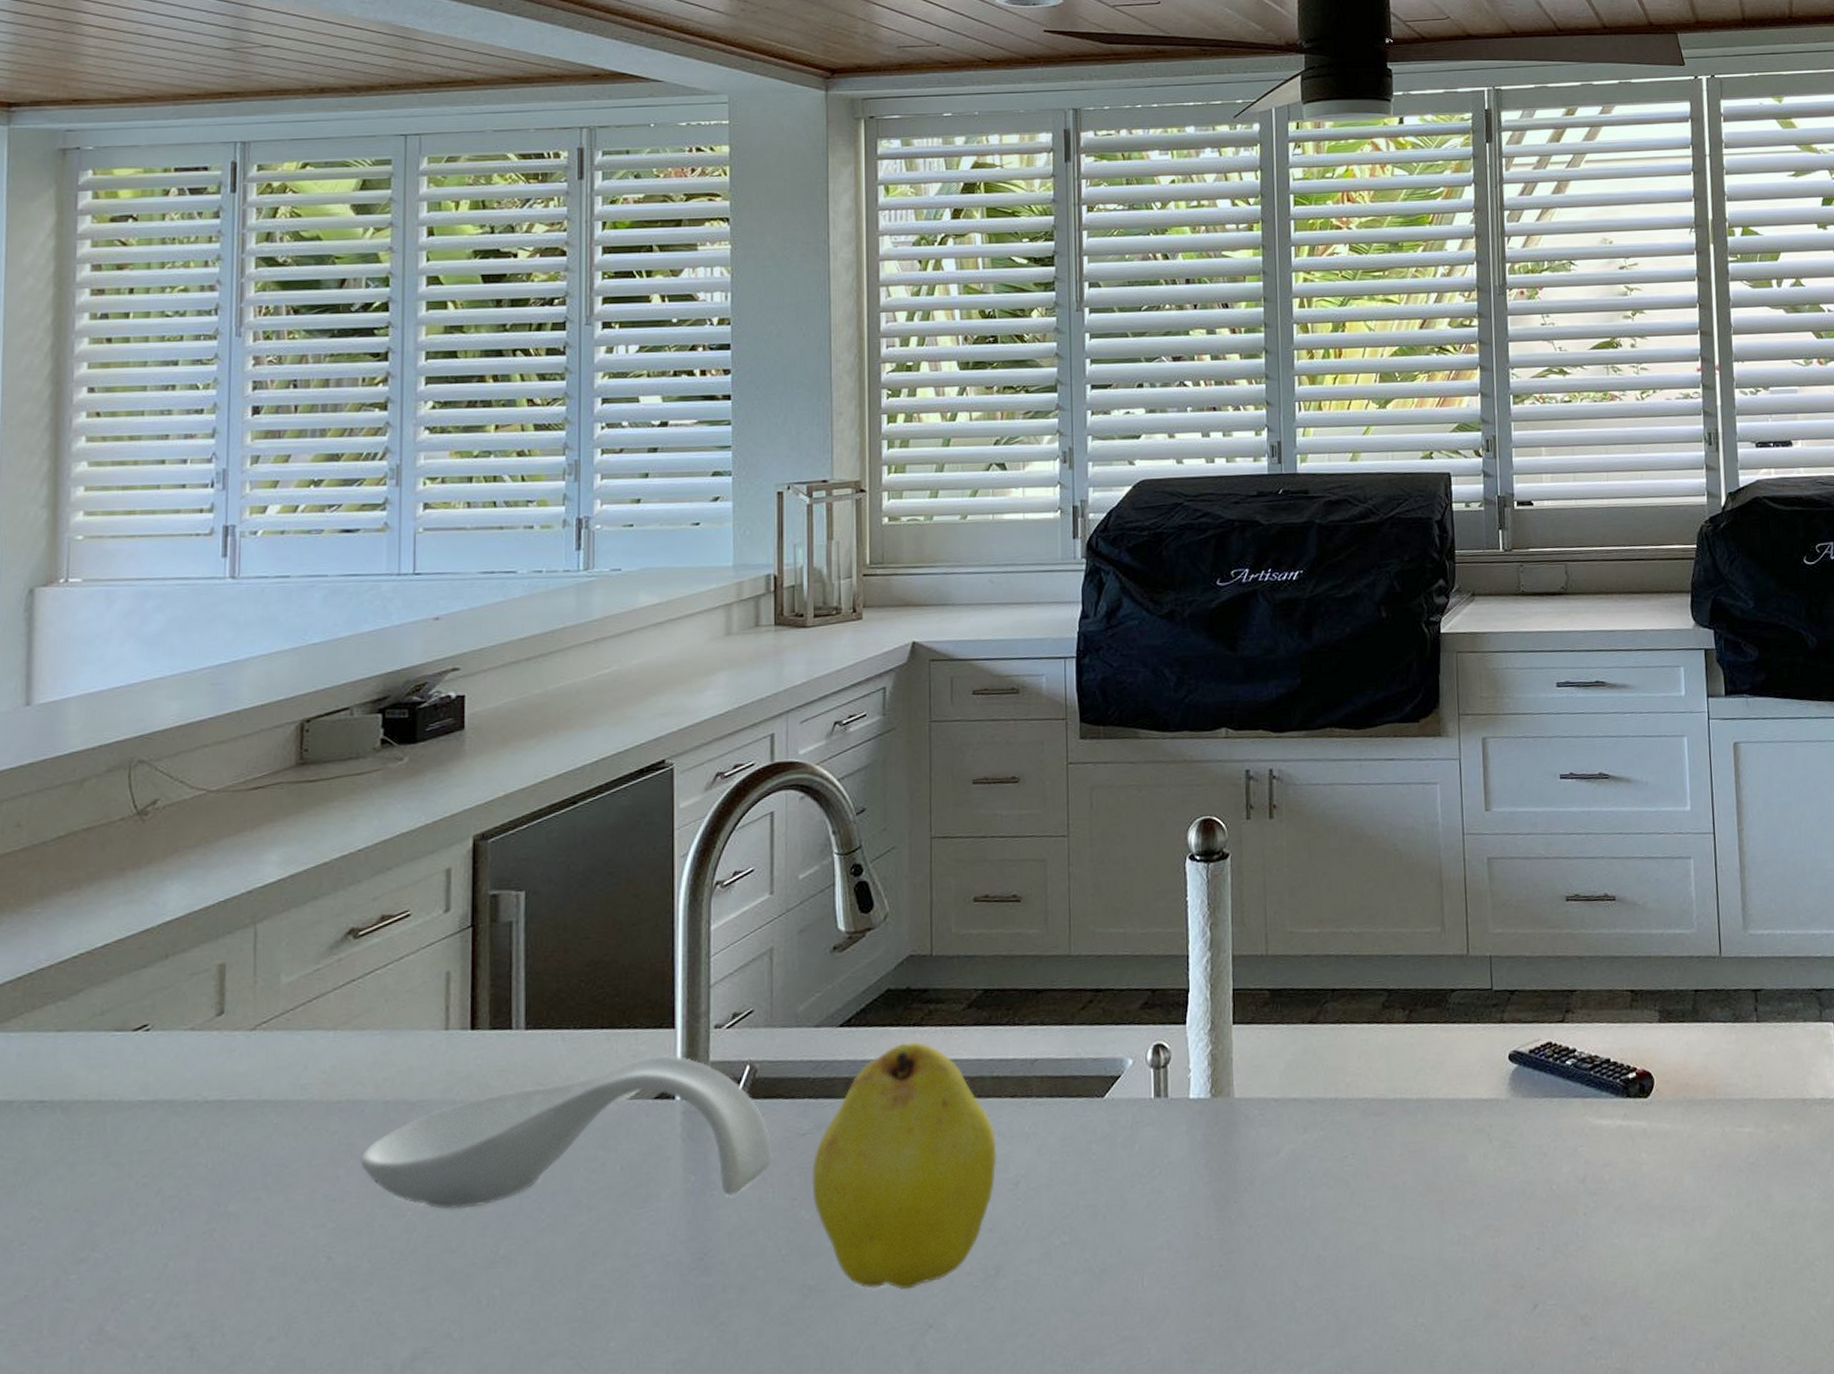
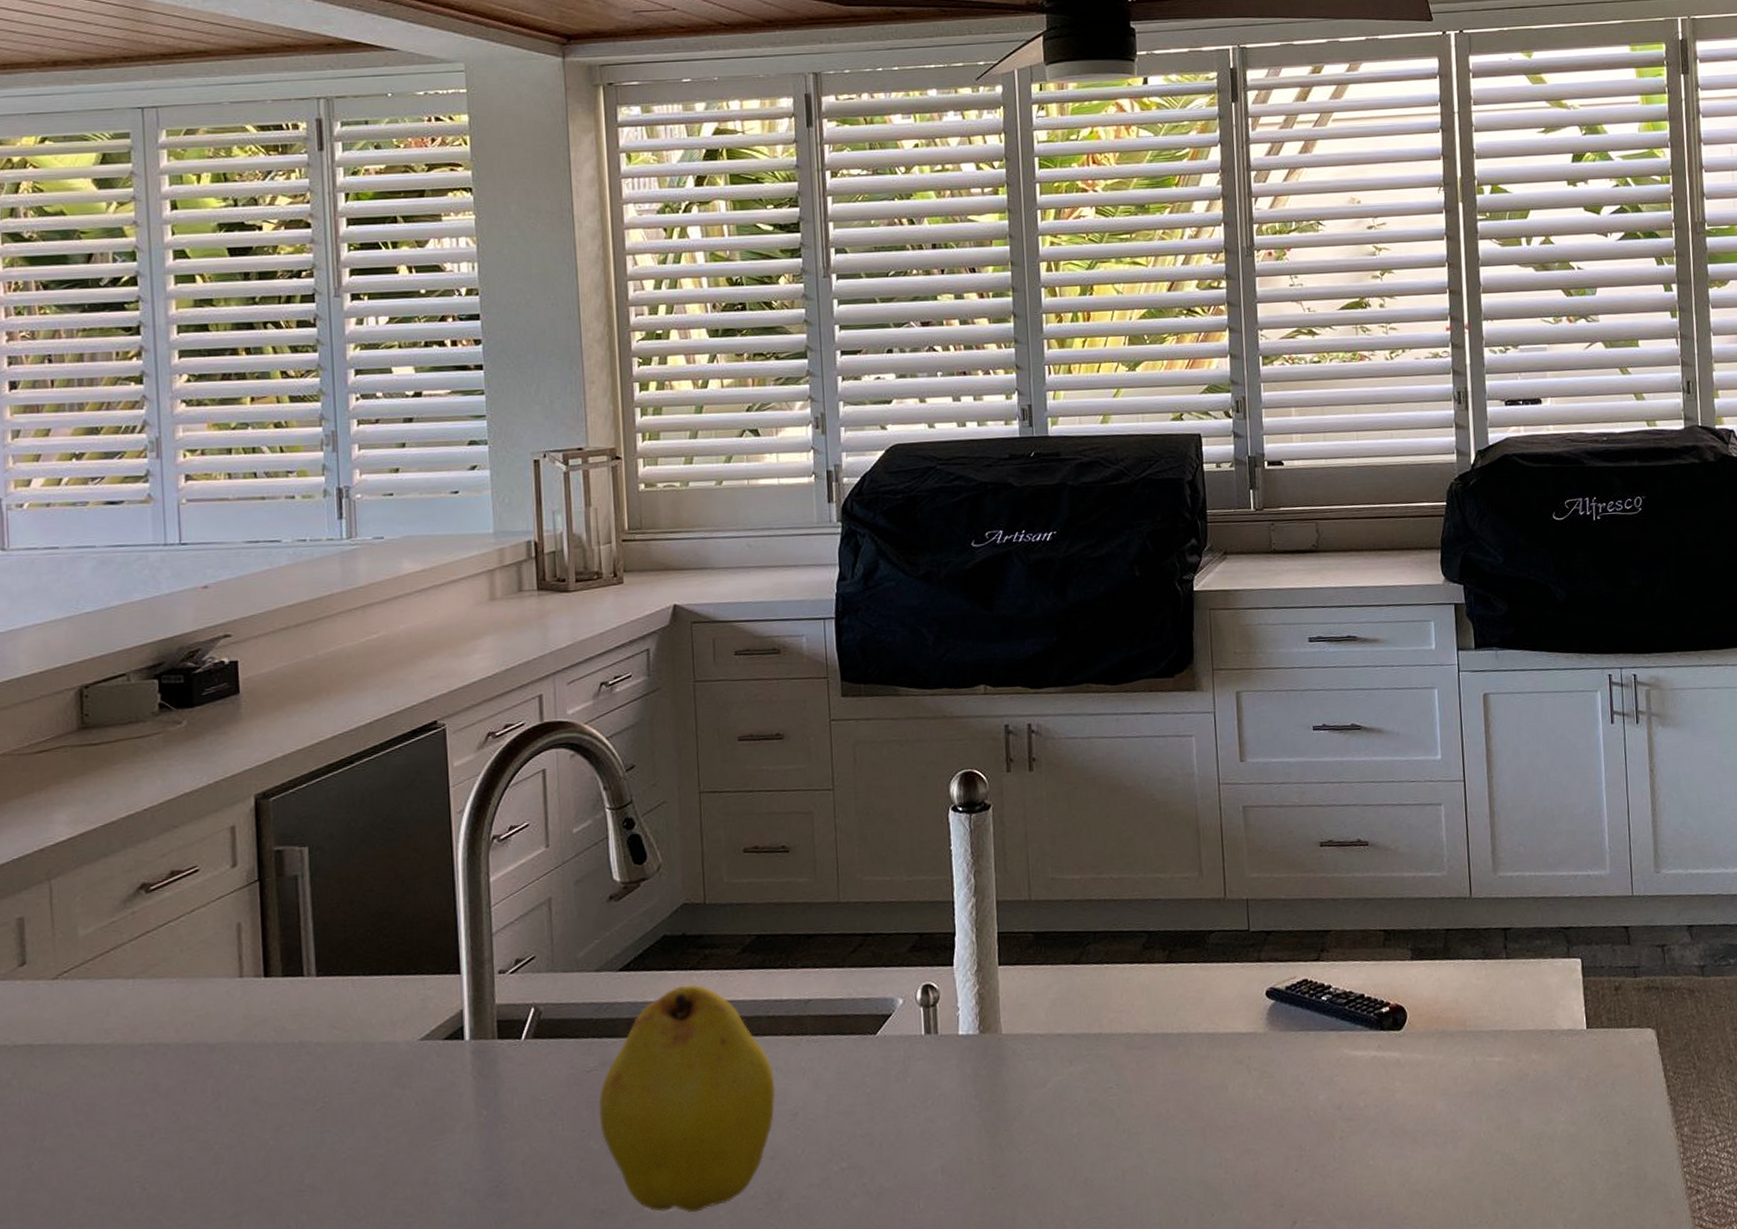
spoon rest: present [360,1055,772,1210] -> none [166,999,560,1143]

